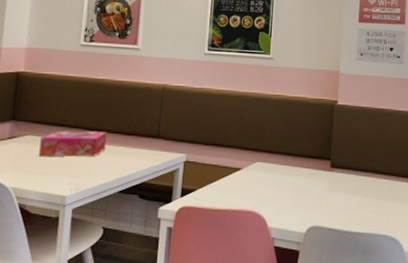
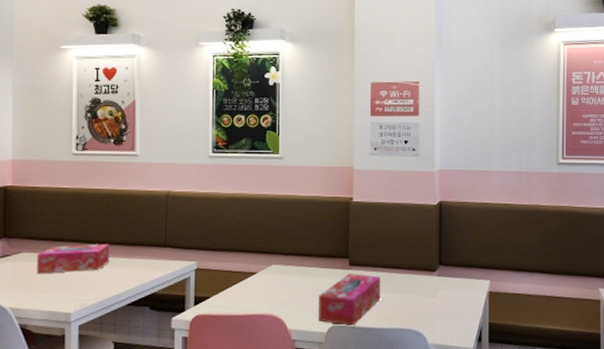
tissue box: none [298,175,360,227] -> present [319,273,381,325]

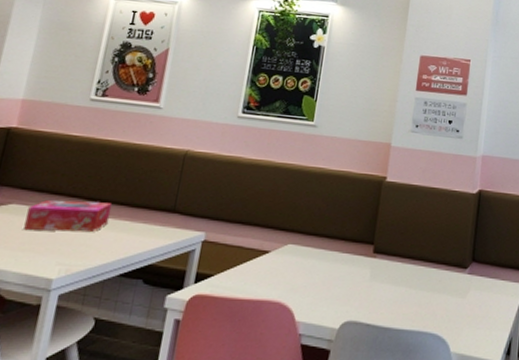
tissue box: present [319,273,381,325] -> none [331,262,406,323]

